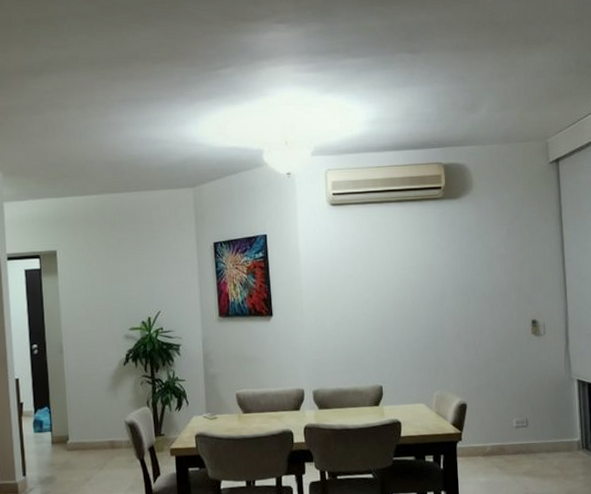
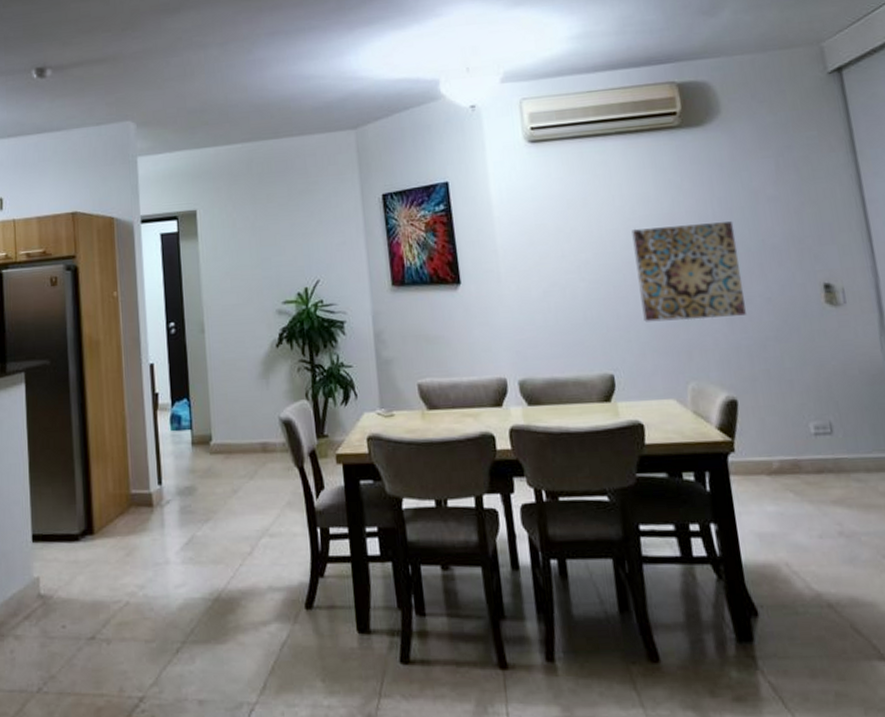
wall art: none [402,272,478,347] -> present [631,221,746,322]

